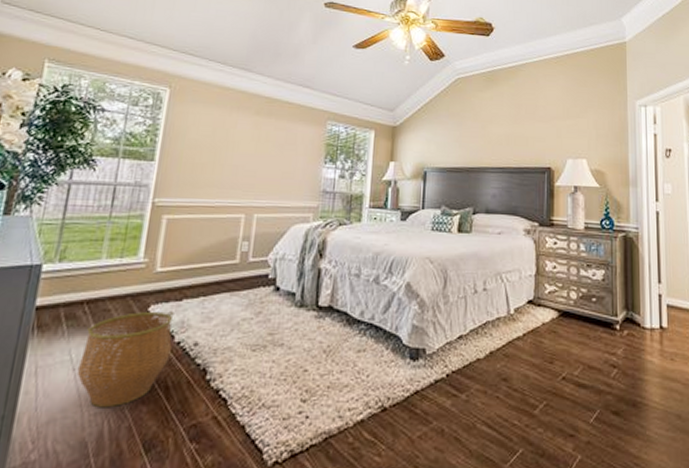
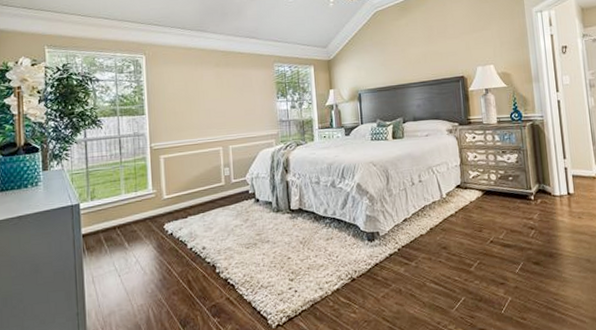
basket: present [77,311,174,408] -> none [122,226,187,301]

